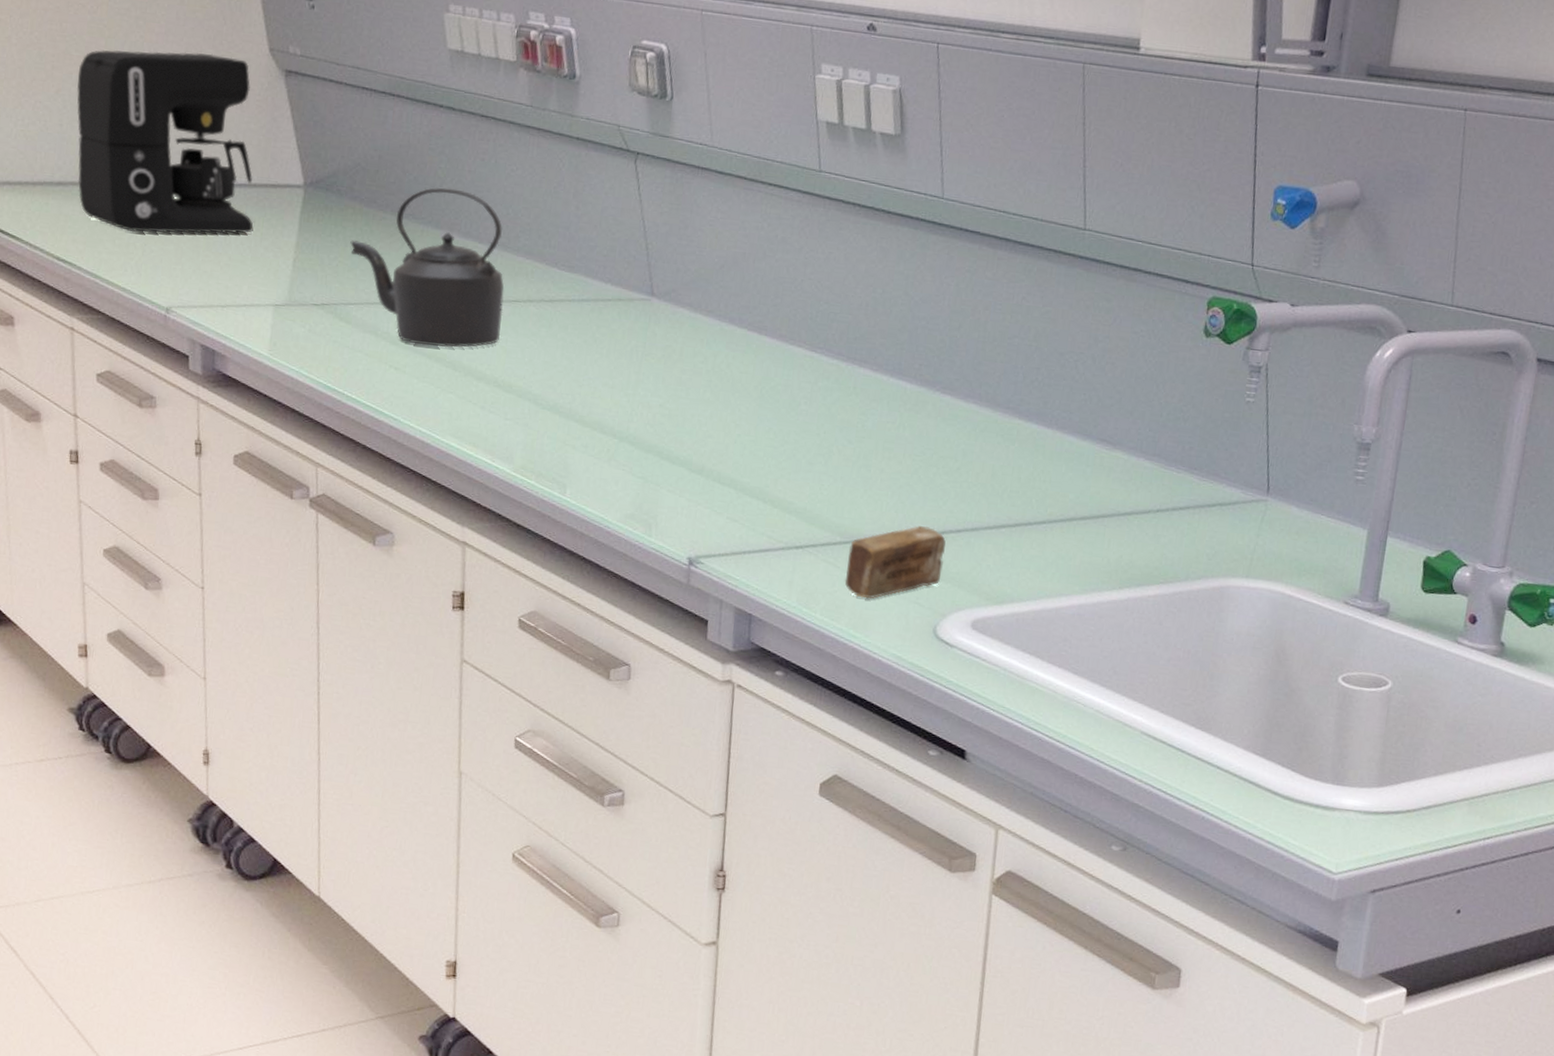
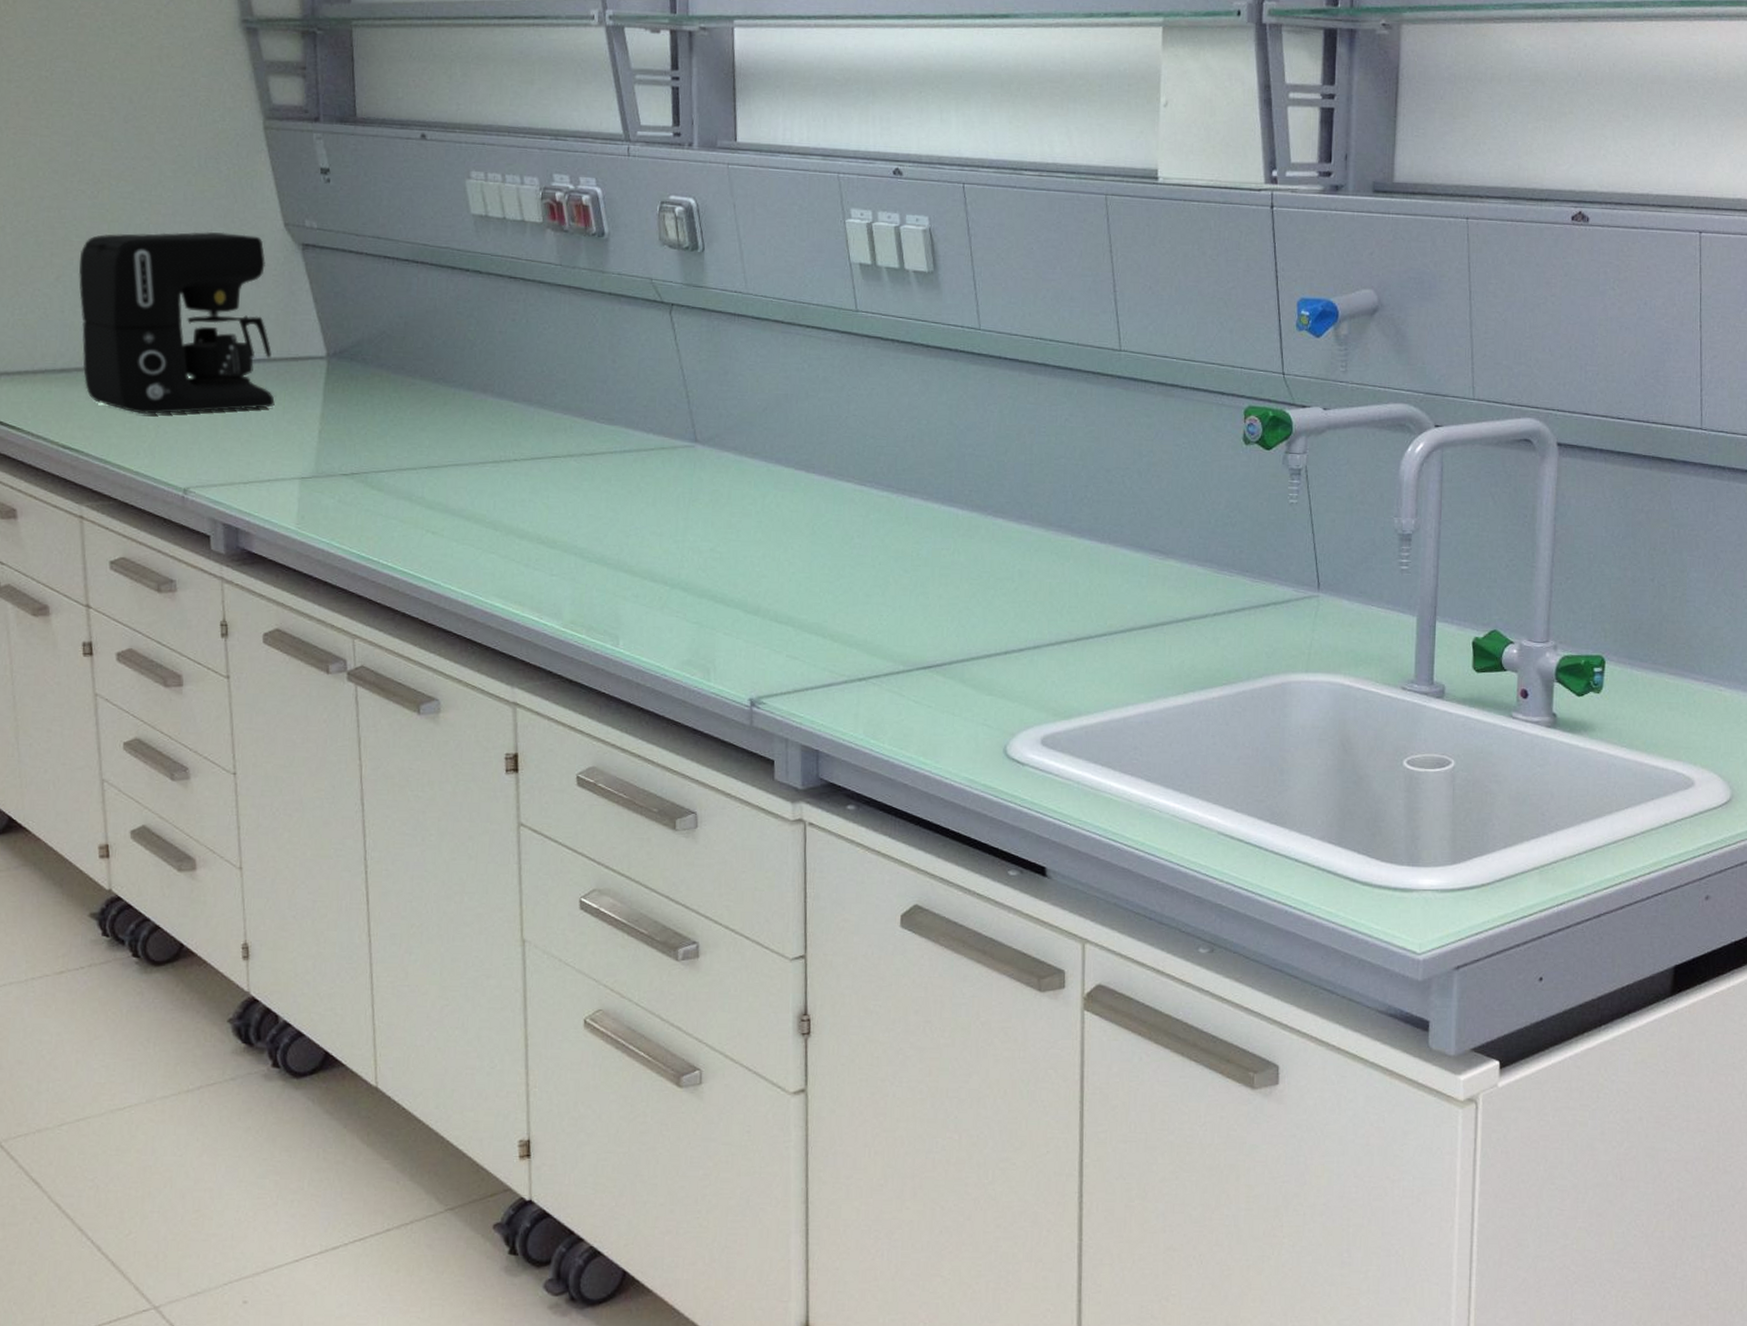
kettle: present [350,187,505,348] -> none [378,350,543,509]
soap bar: present [844,526,946,599] -> none [911,648,1009,725]

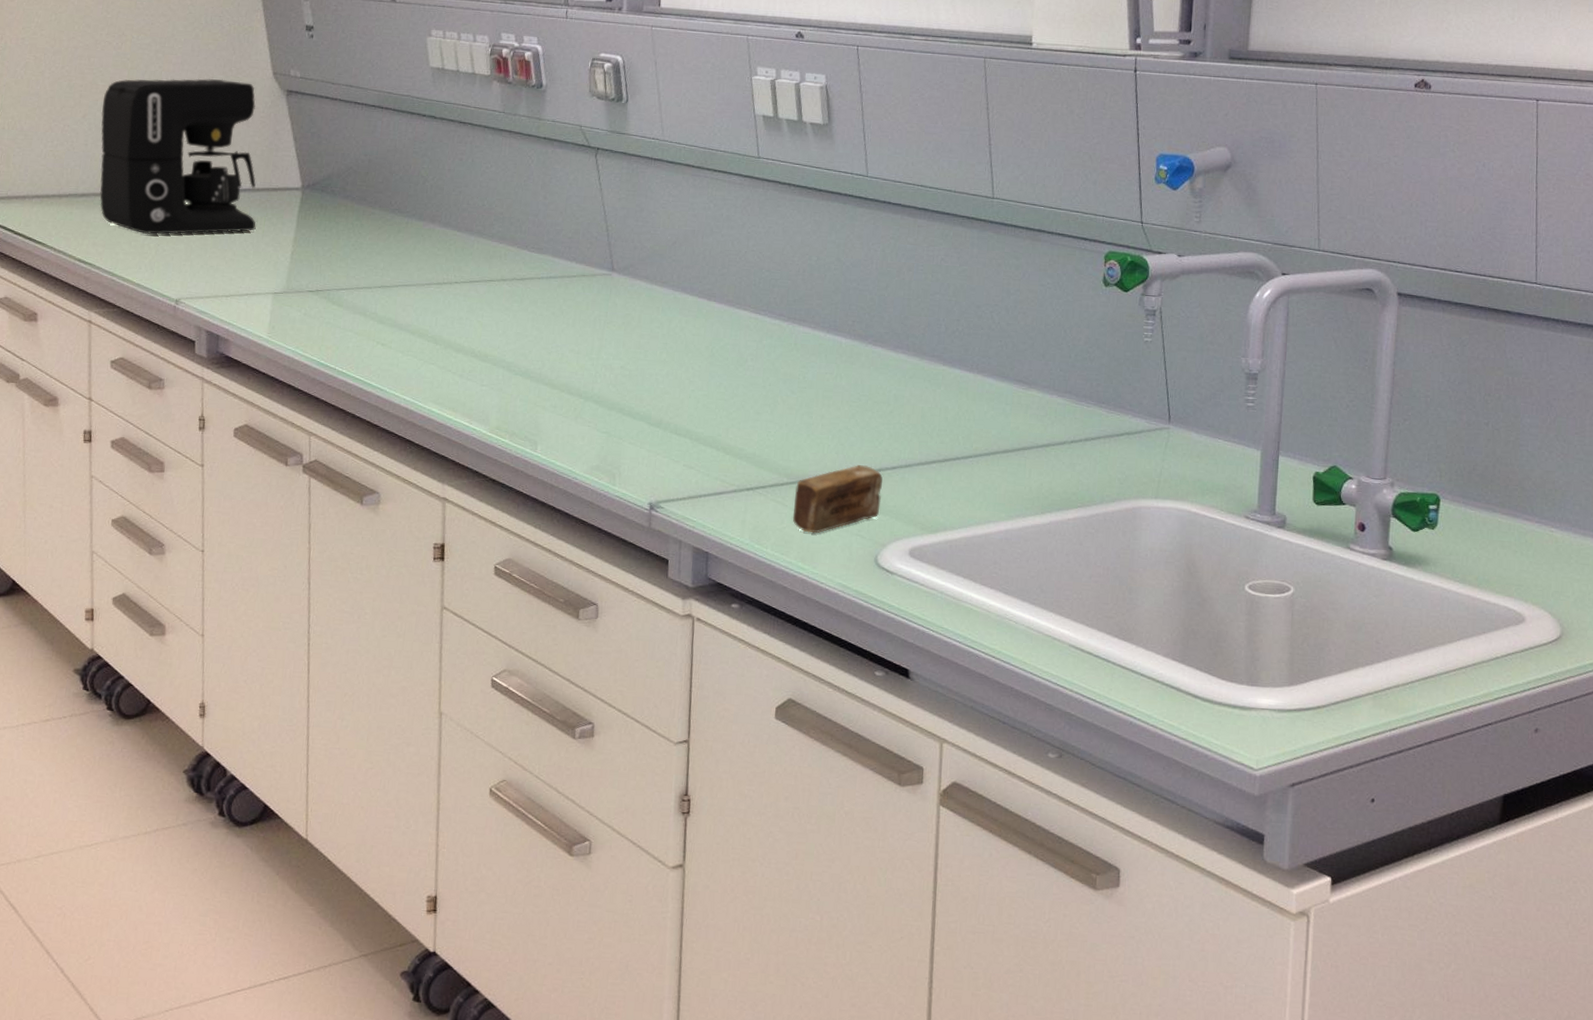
soap bar: none [911,648,1009,725] -> present [792,465,883,534]

